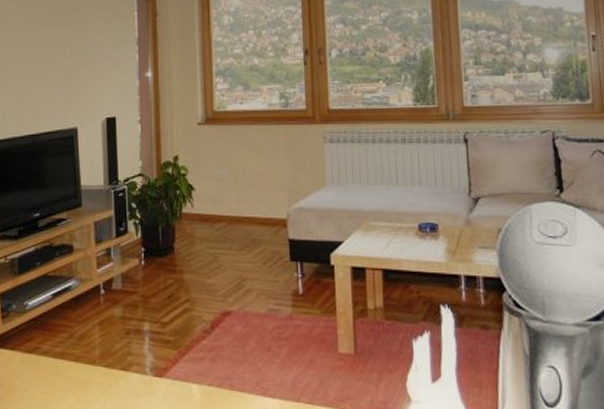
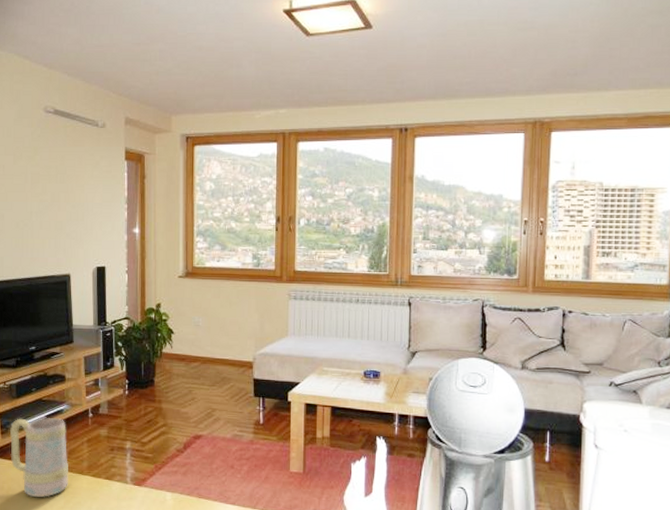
mug: none [11,296,79,395] -> present [9,417,69,497]

